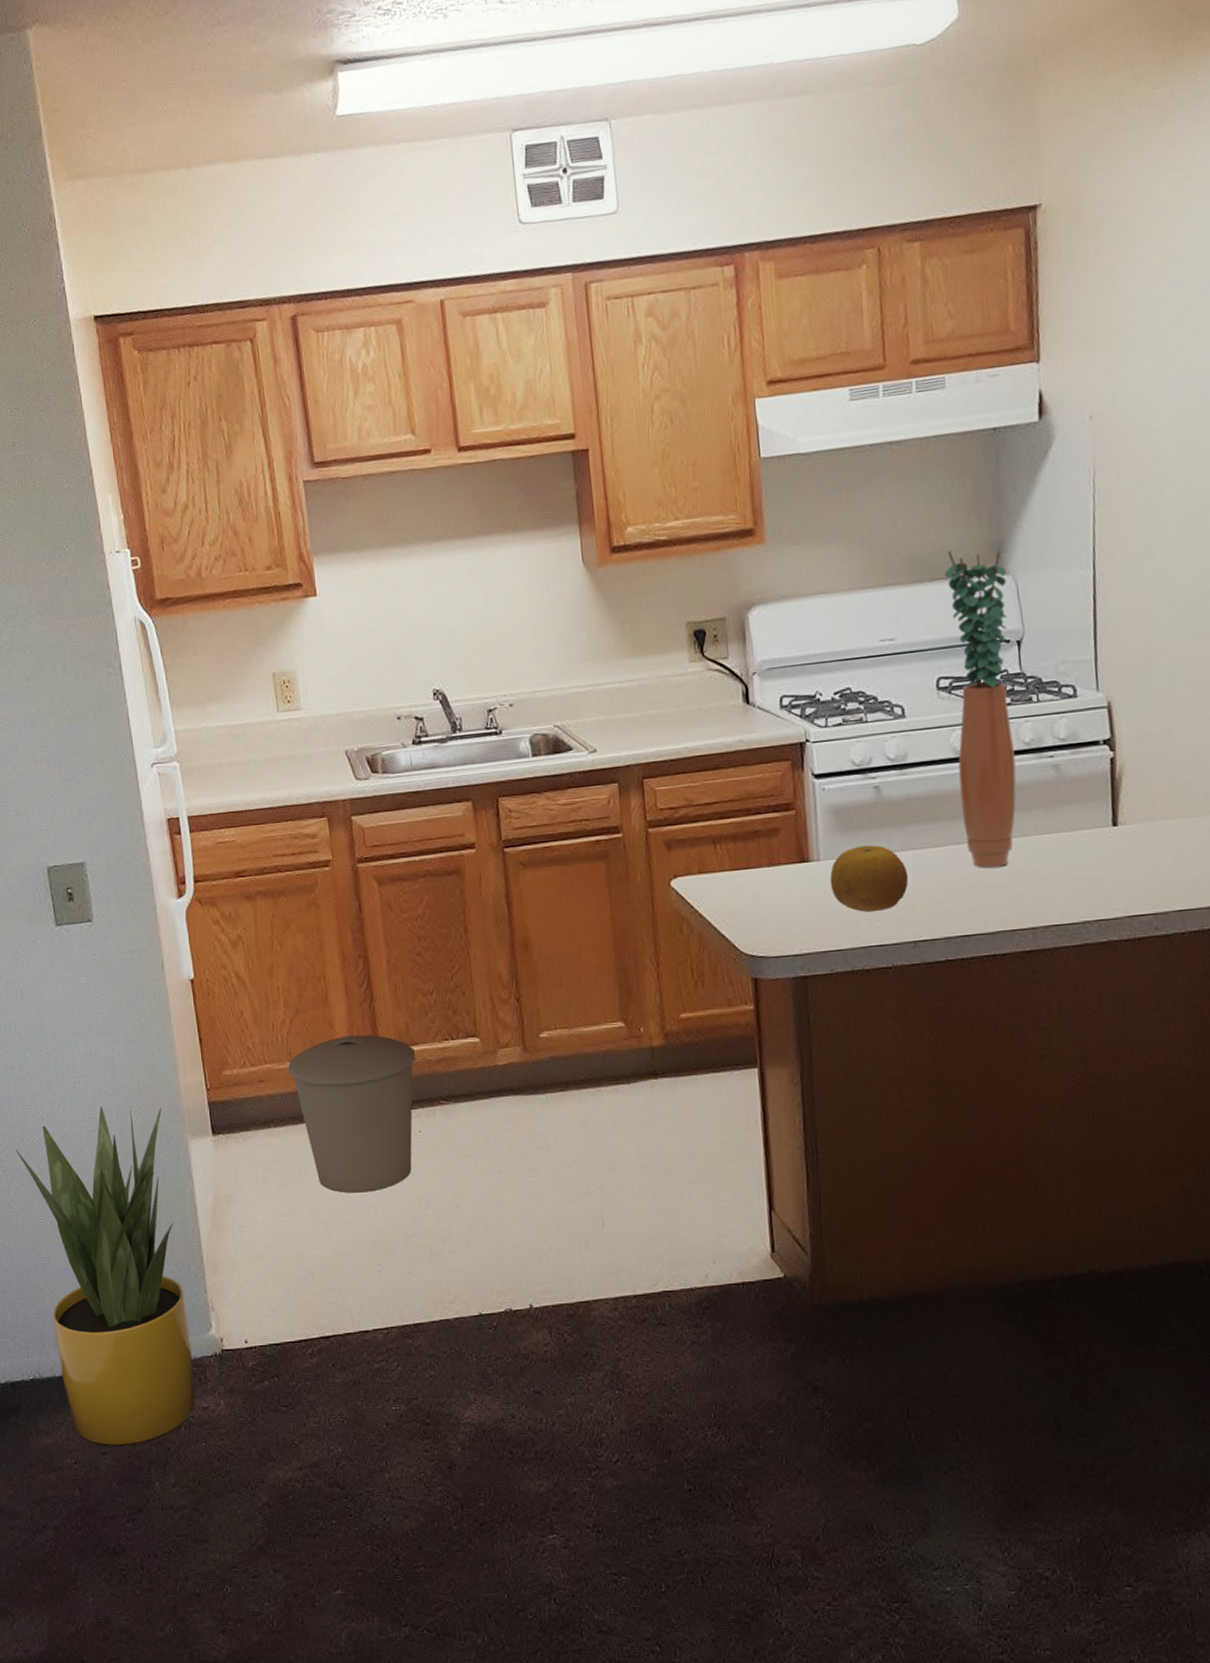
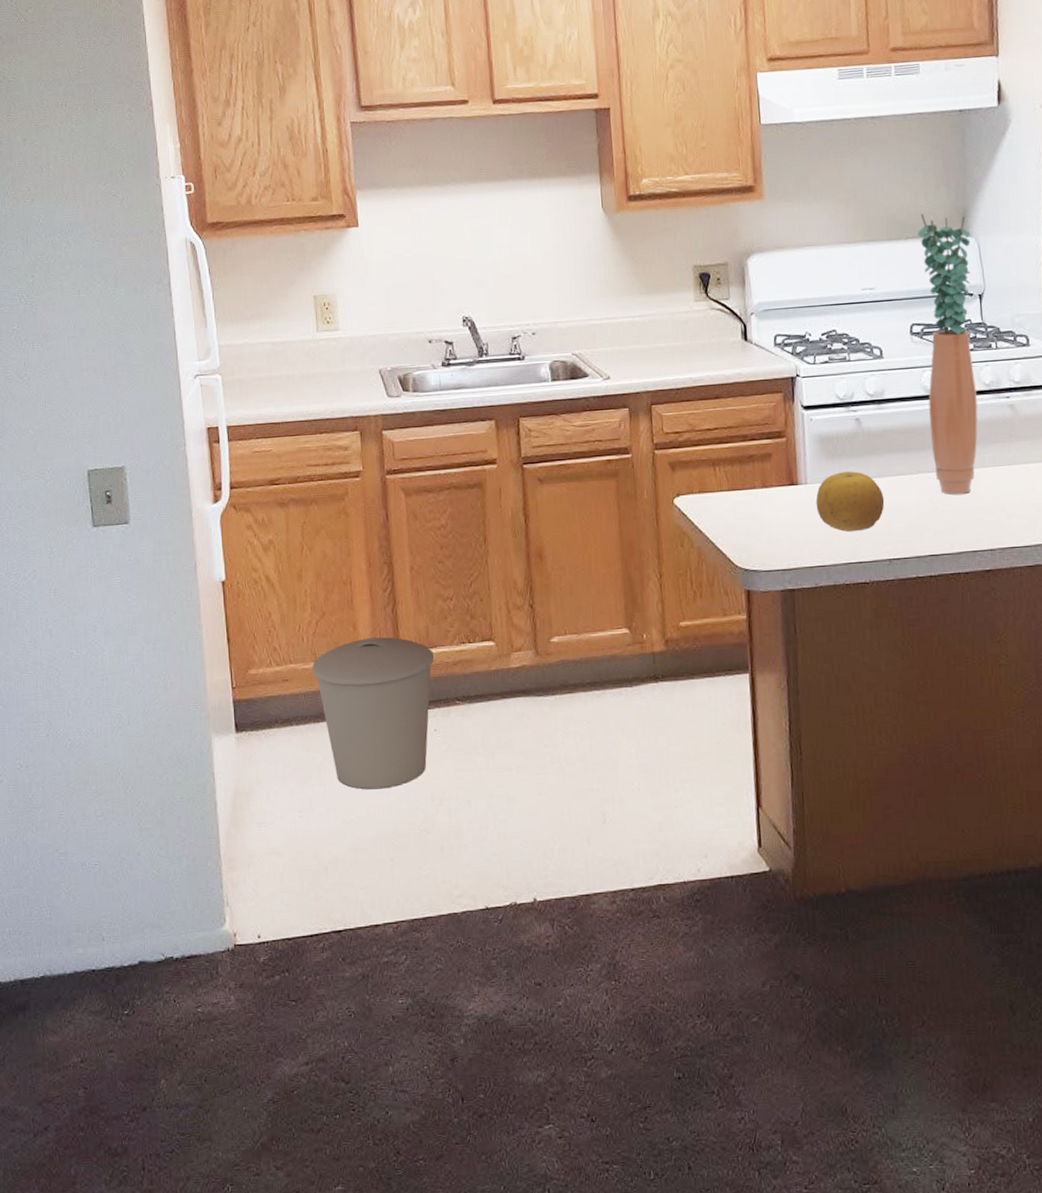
planter: present [16,1106,195,1446] -> none [40,703,206,1044]

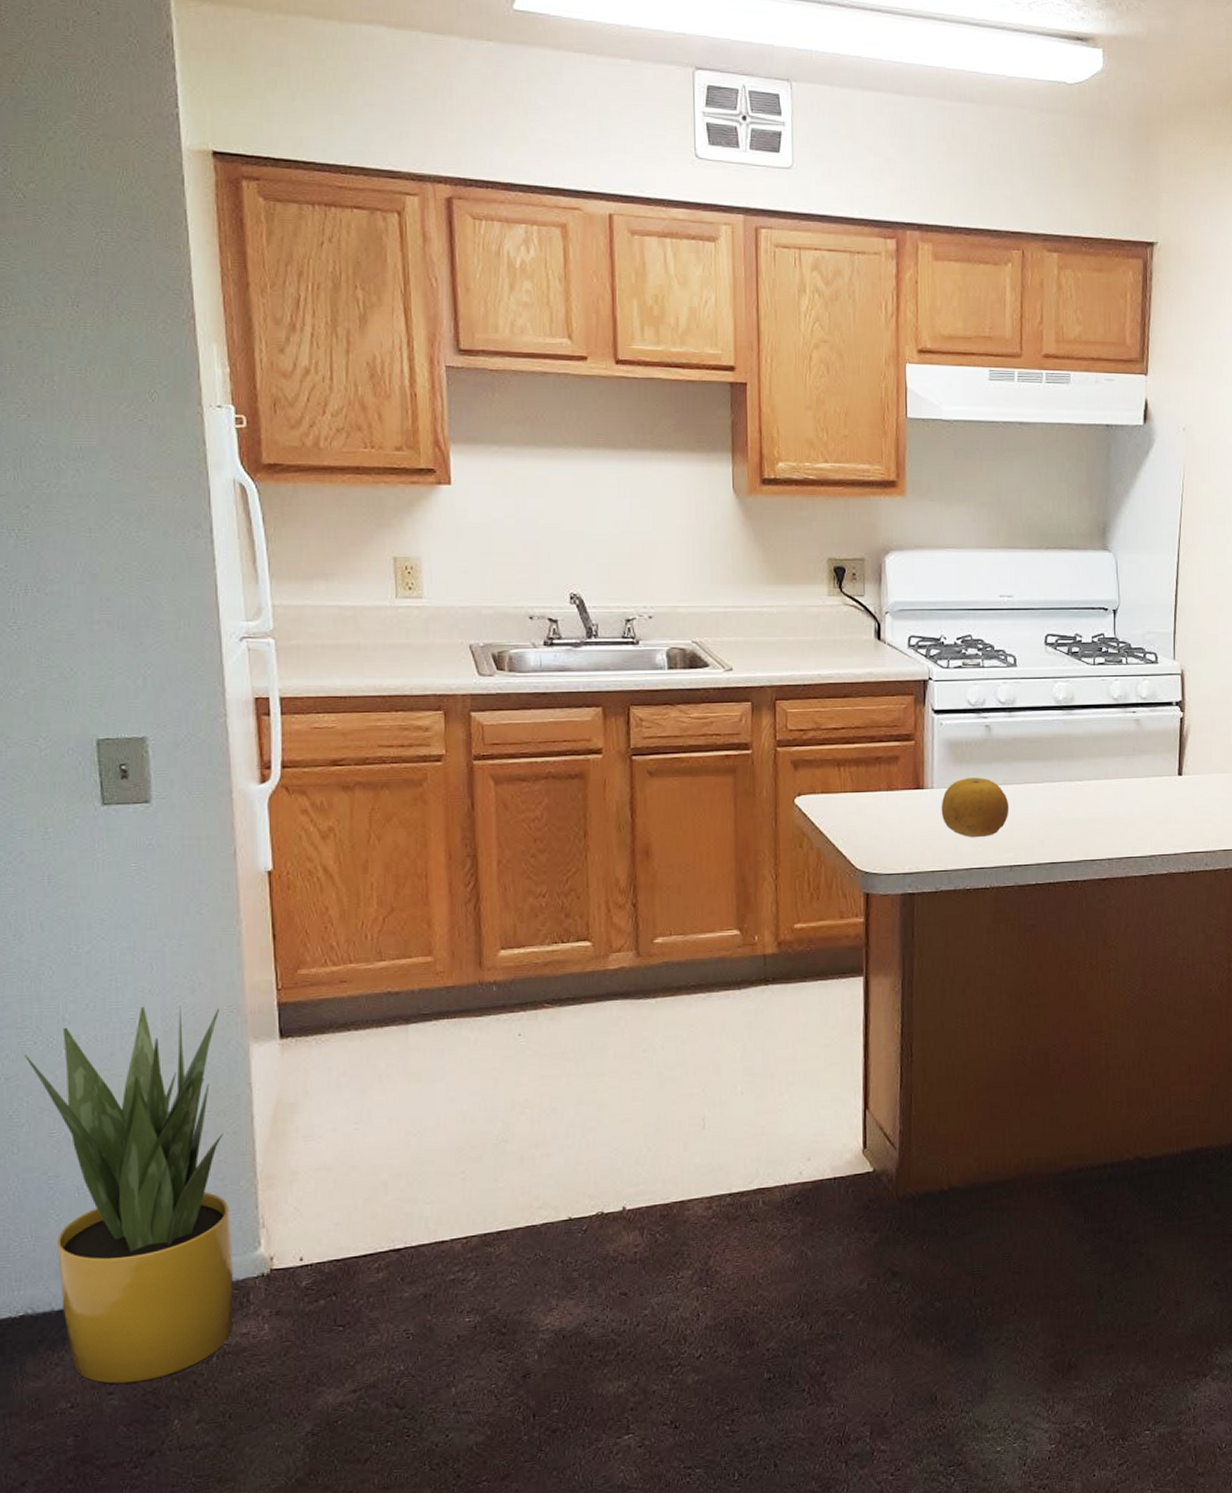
planter: none [40,703,206,1044] -> present [25,1007,234,1385]
trash can: present [311,636,434,790] -> none [375,935,521,1099]
vase: present [918,213,978,495] -> none [1057,525,1109,804]

